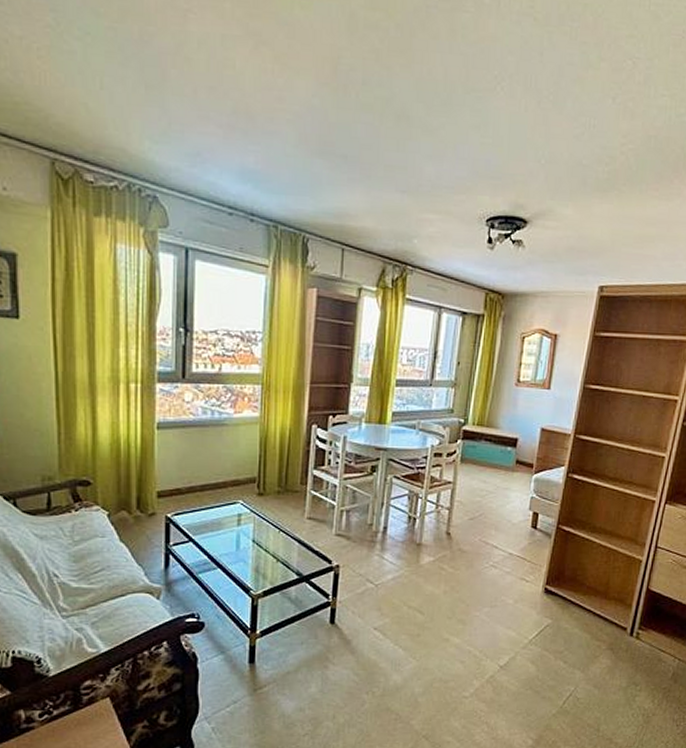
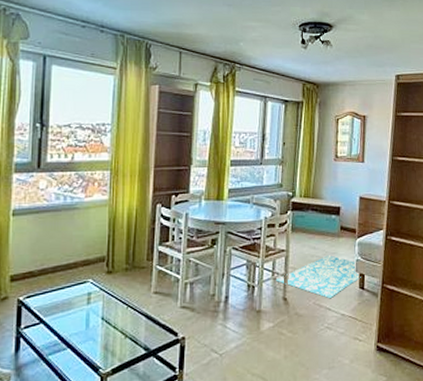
rug: none [439,490,534,535] -> present [275,255,361,298]

